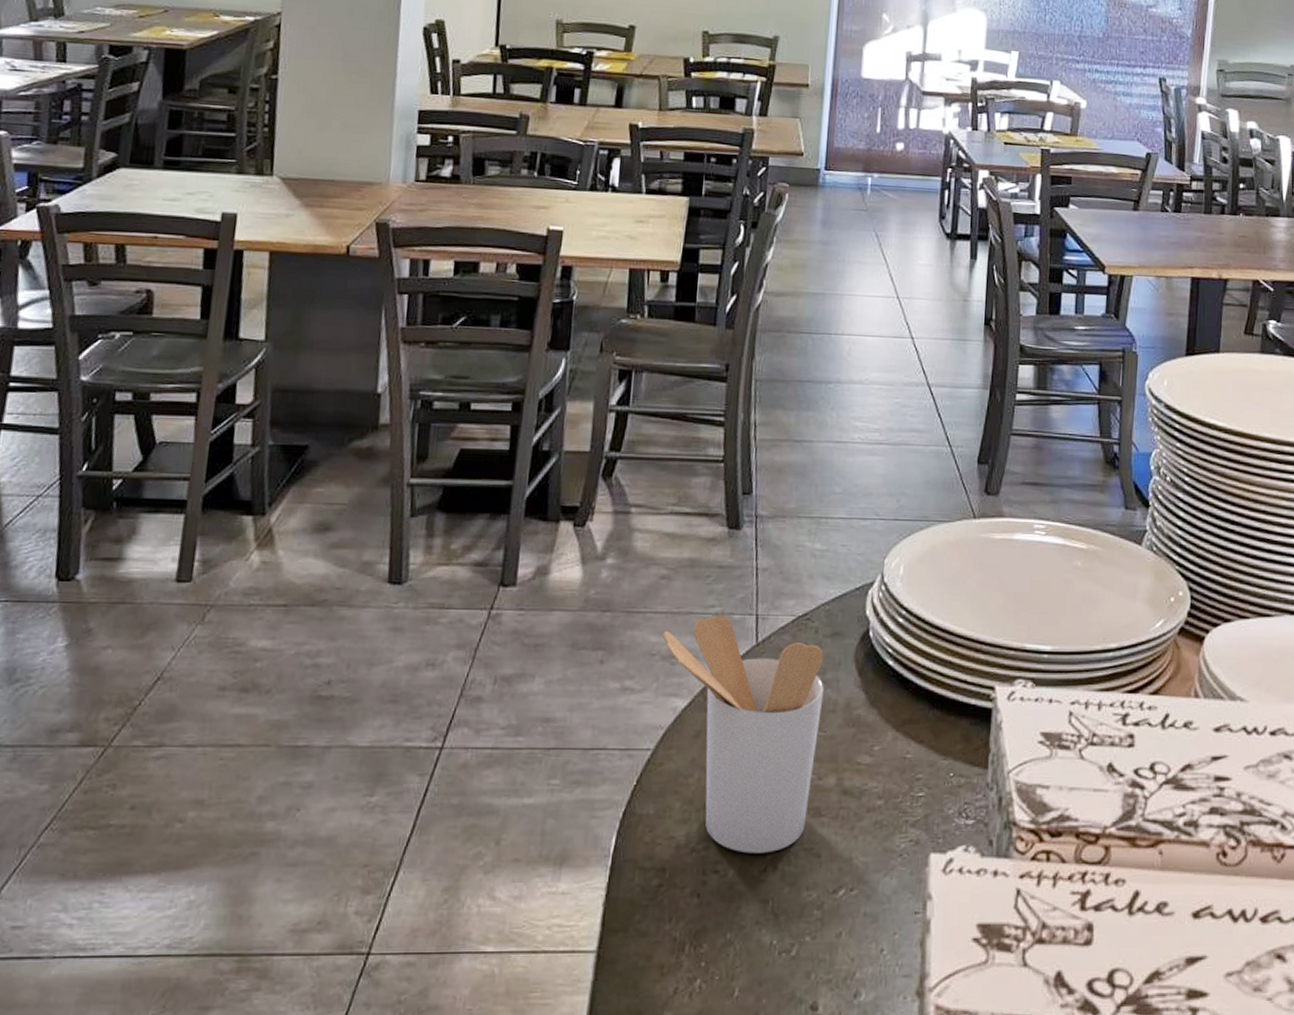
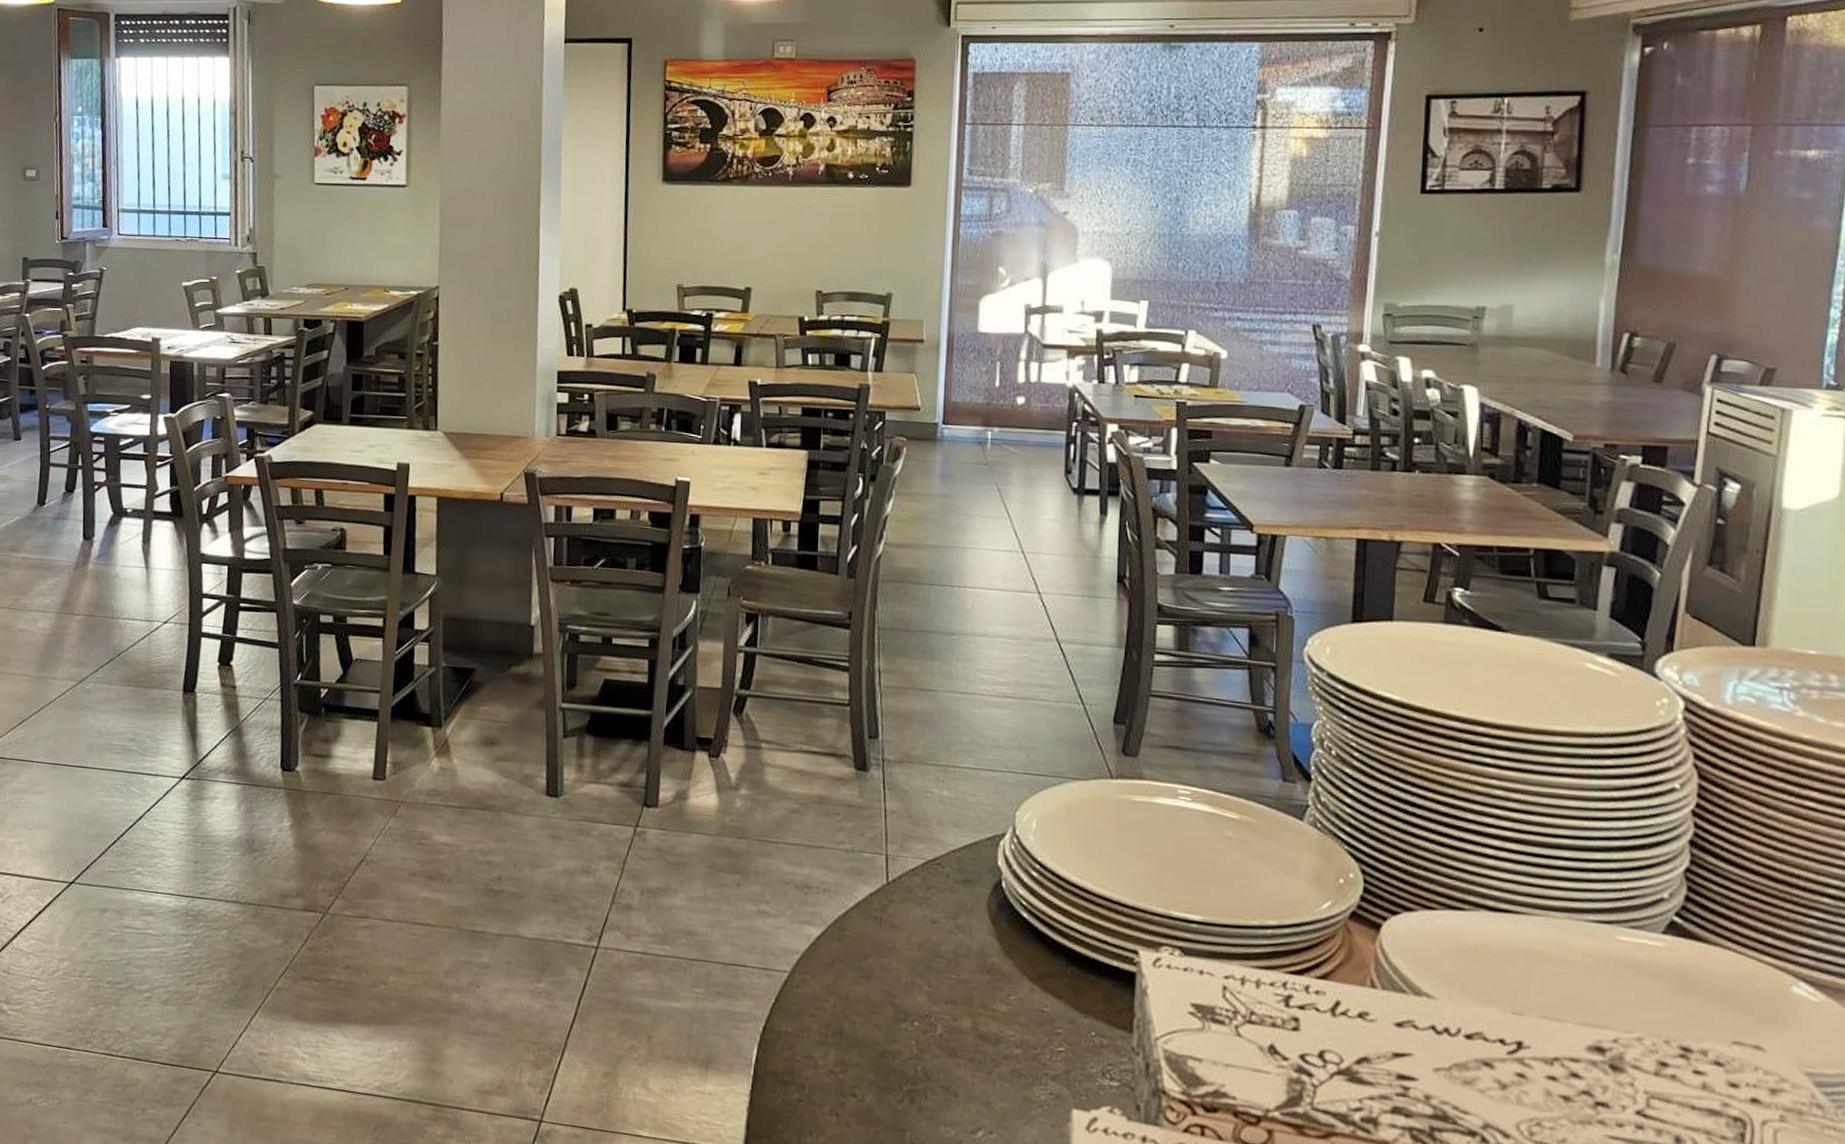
utensil holder: present [663,615,824,854] -> none [796,851,957,1085]

